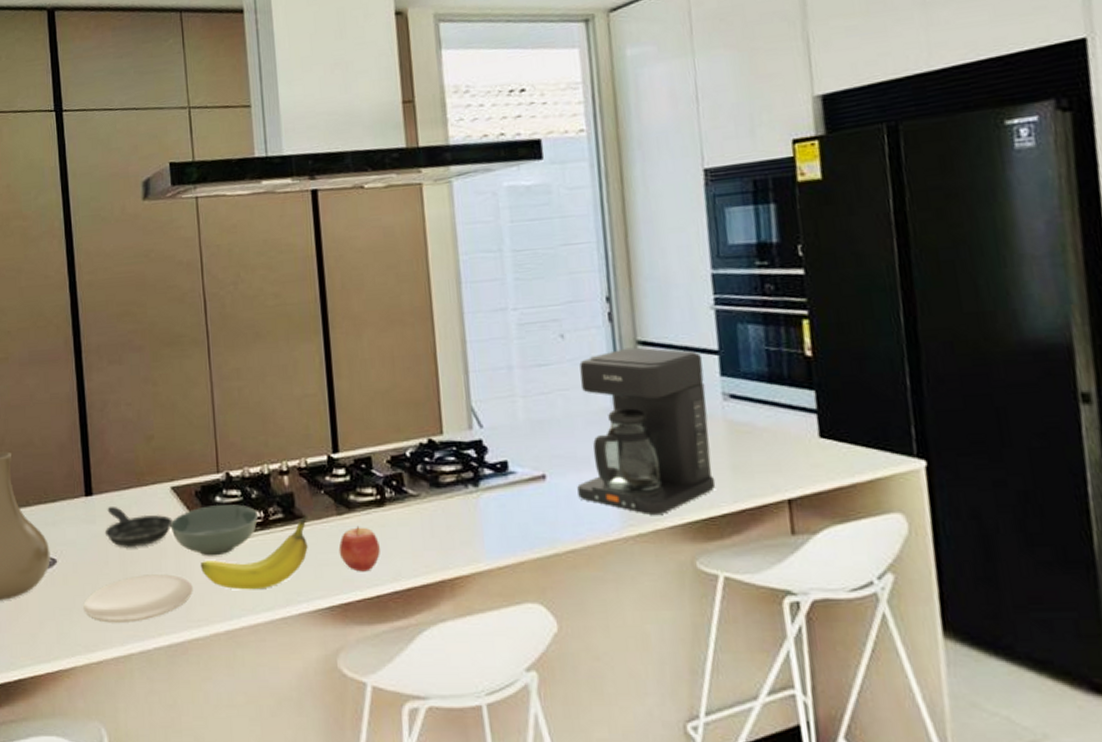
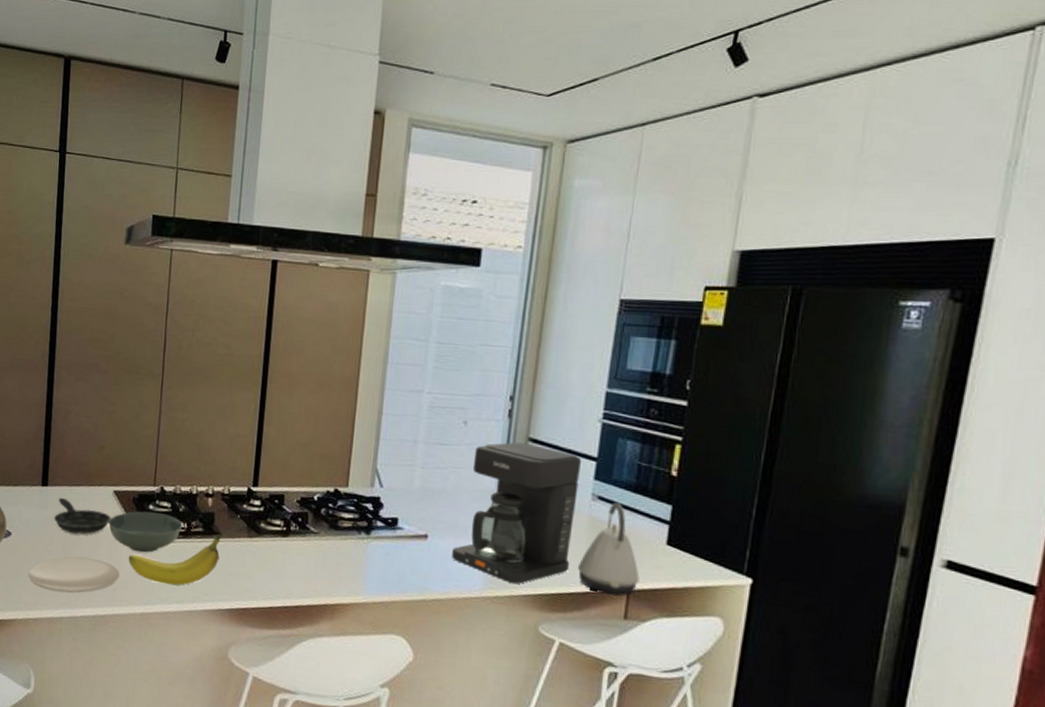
apple: present [338,525,381,572] -> none [244,548,280,587]
kettle: none [724,397,799,509] -> present [577,502,640,596]

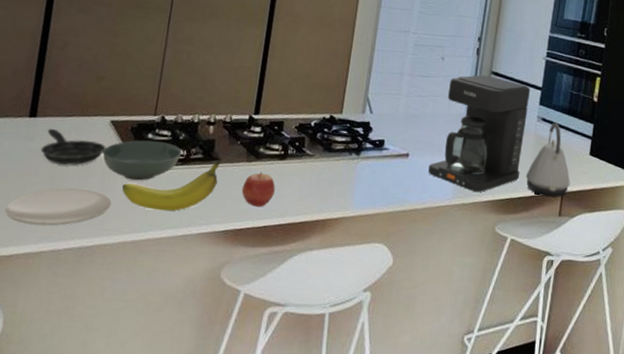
apple: none [244,548,280,587] -> present [241,172,276,207]

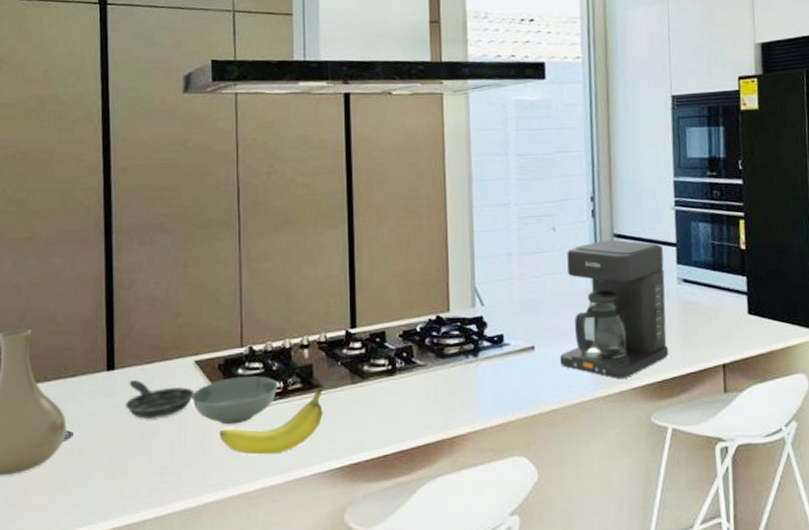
plate: present [5,188,112,226] -> none [98,442,211,492]
apple: present [241,172,276,207] -> none [351,393,390,435]
kettle: present [525,122,571,198] -> none [676,282,731,372]

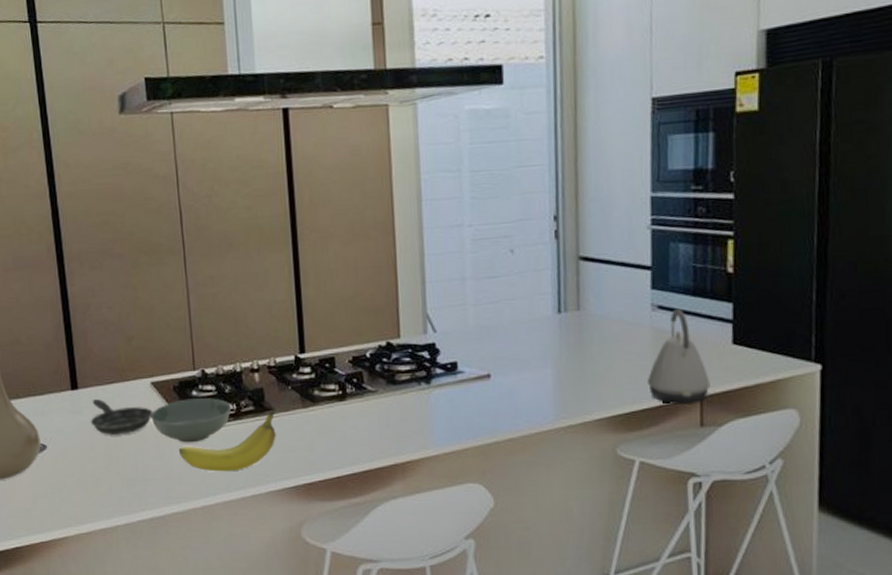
coffee maker: present [560,239,669,379] -> none [518,262,639,409]
kettle: none [676,282,731,372] -> present [647,308,711,405]

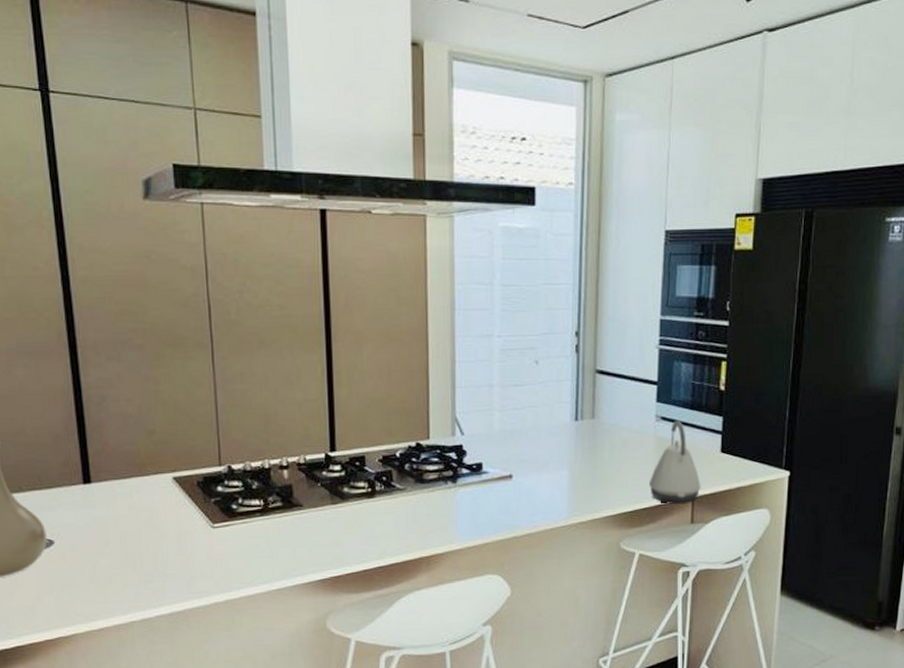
frying pan: present [90,399,153,435] -> none [104,494,174,530]
bowl: present [150,398,232,443] -> none [172,494,259,538]
fruit: present [179,408,277,472] -> none [202,504,305,567]

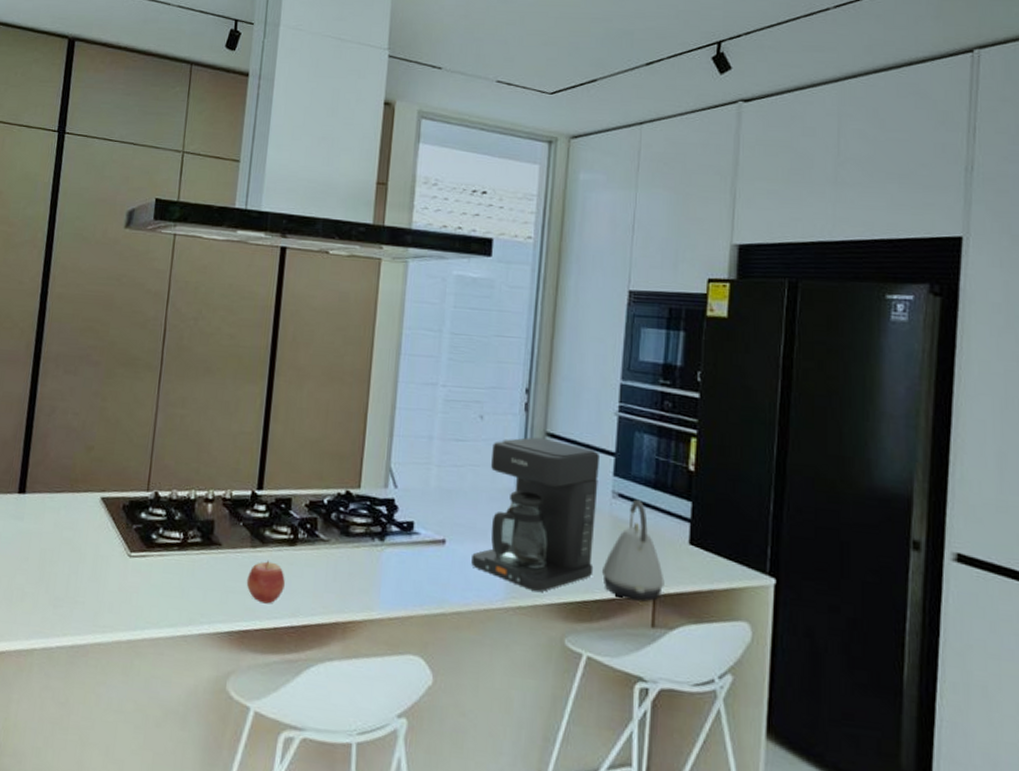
apple: none [332,513,370,551] -> present [246,560,286,604]
coffee maker: none [537,375,644,507] -> present [471,437,599,592]

